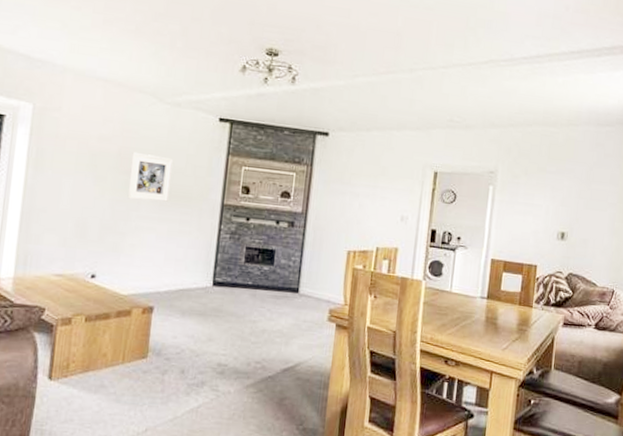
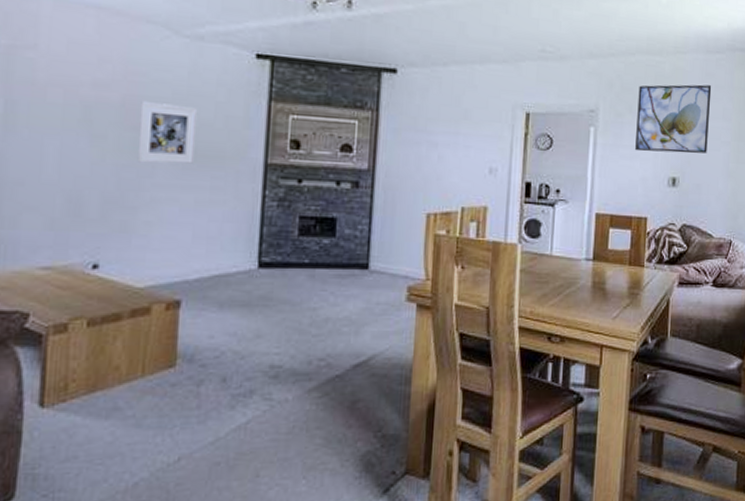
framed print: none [529,152,601,213] -> present [635,84,712,154]

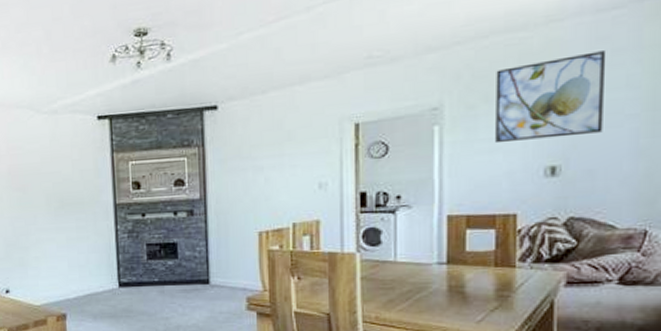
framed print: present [137,100,196,164] -> none [21,167,62,214]

